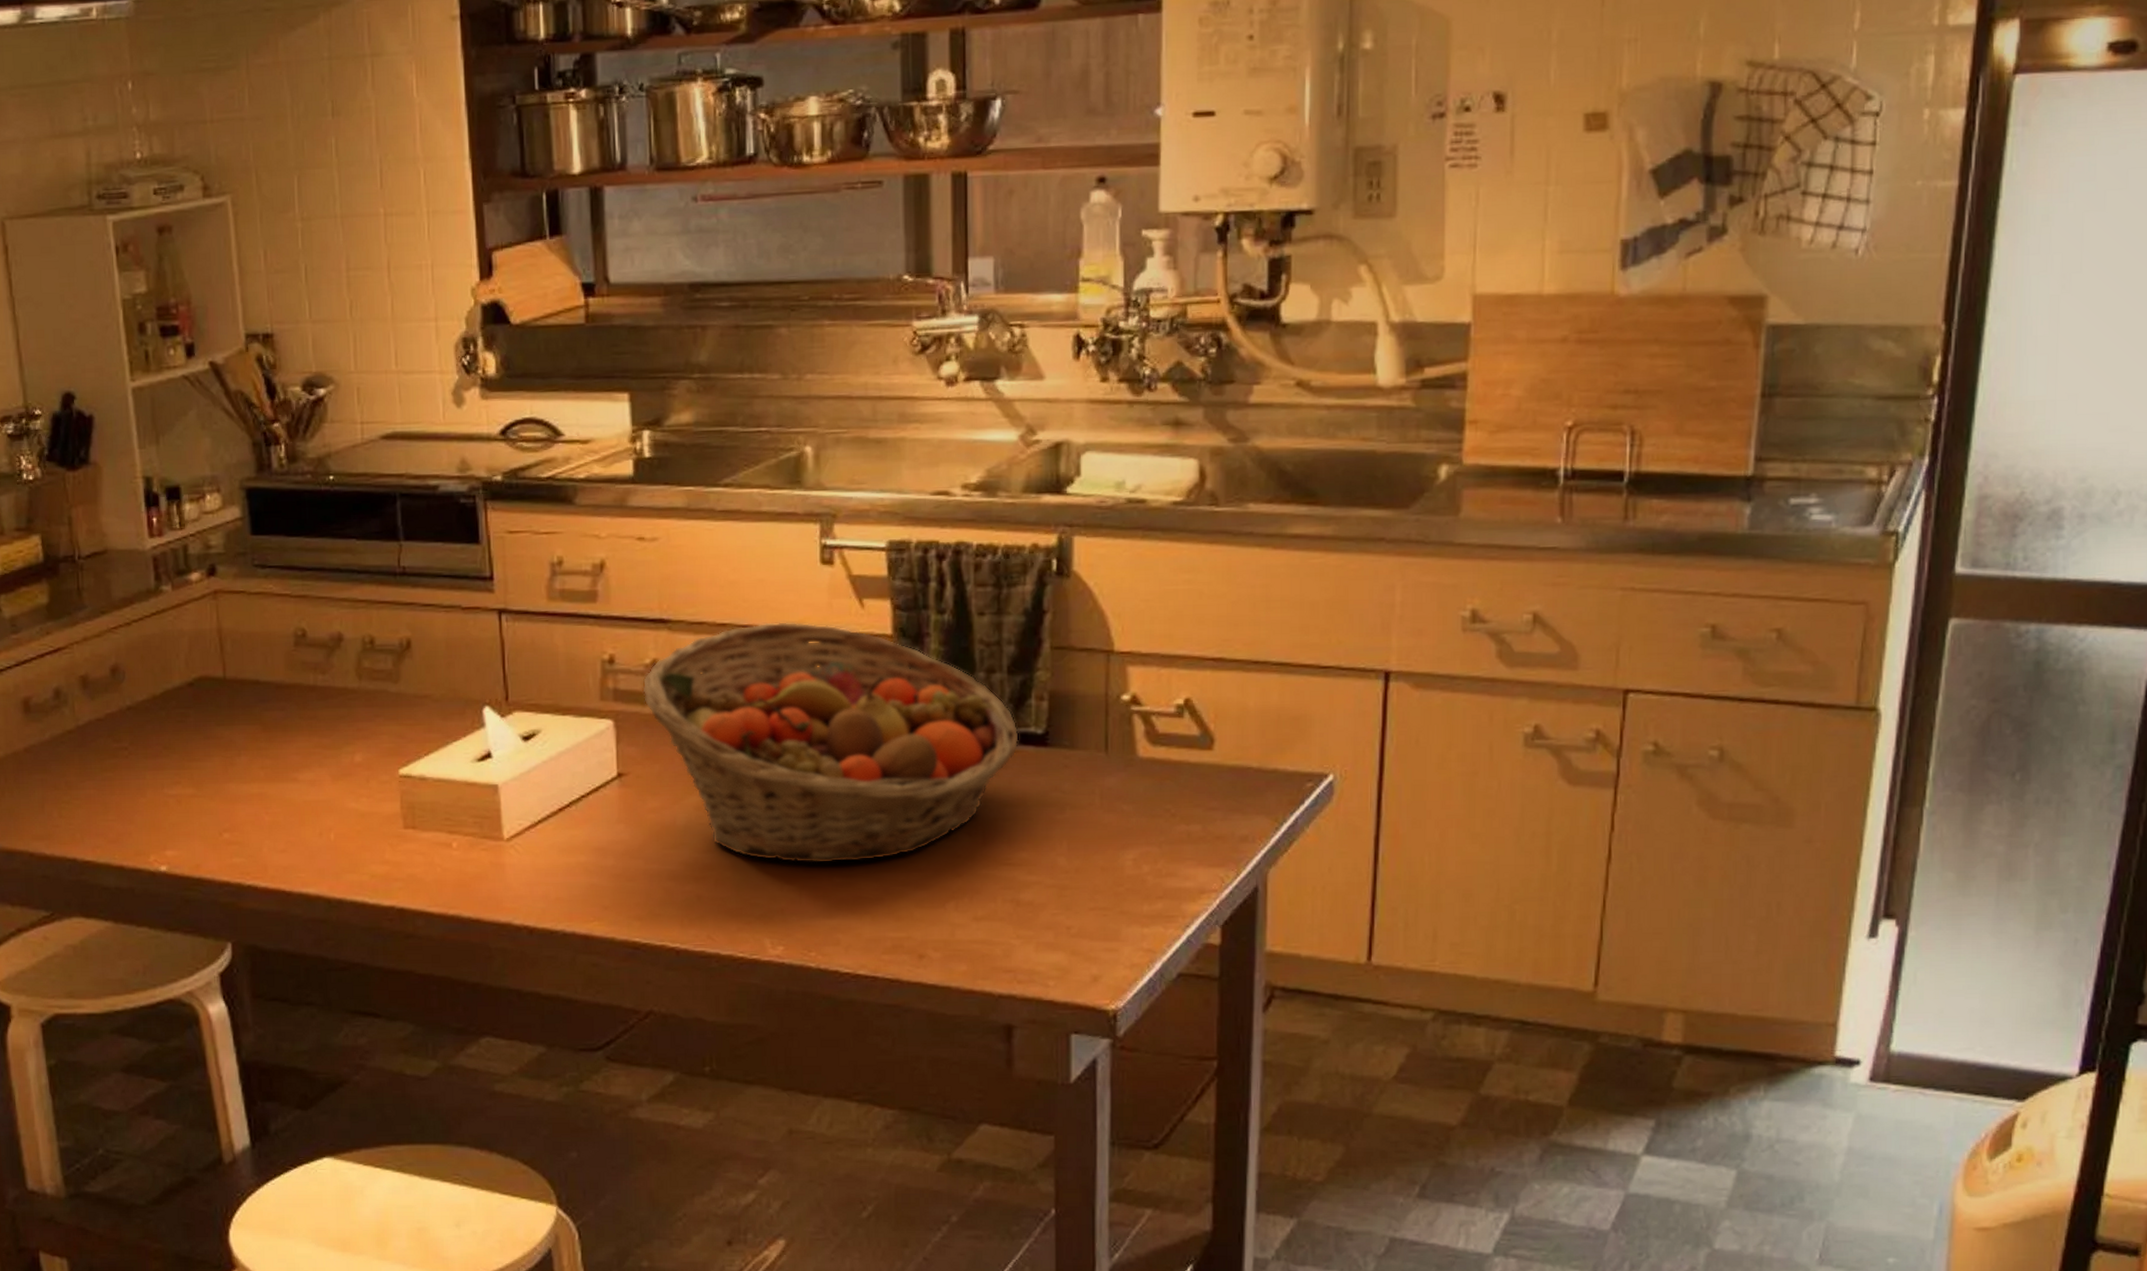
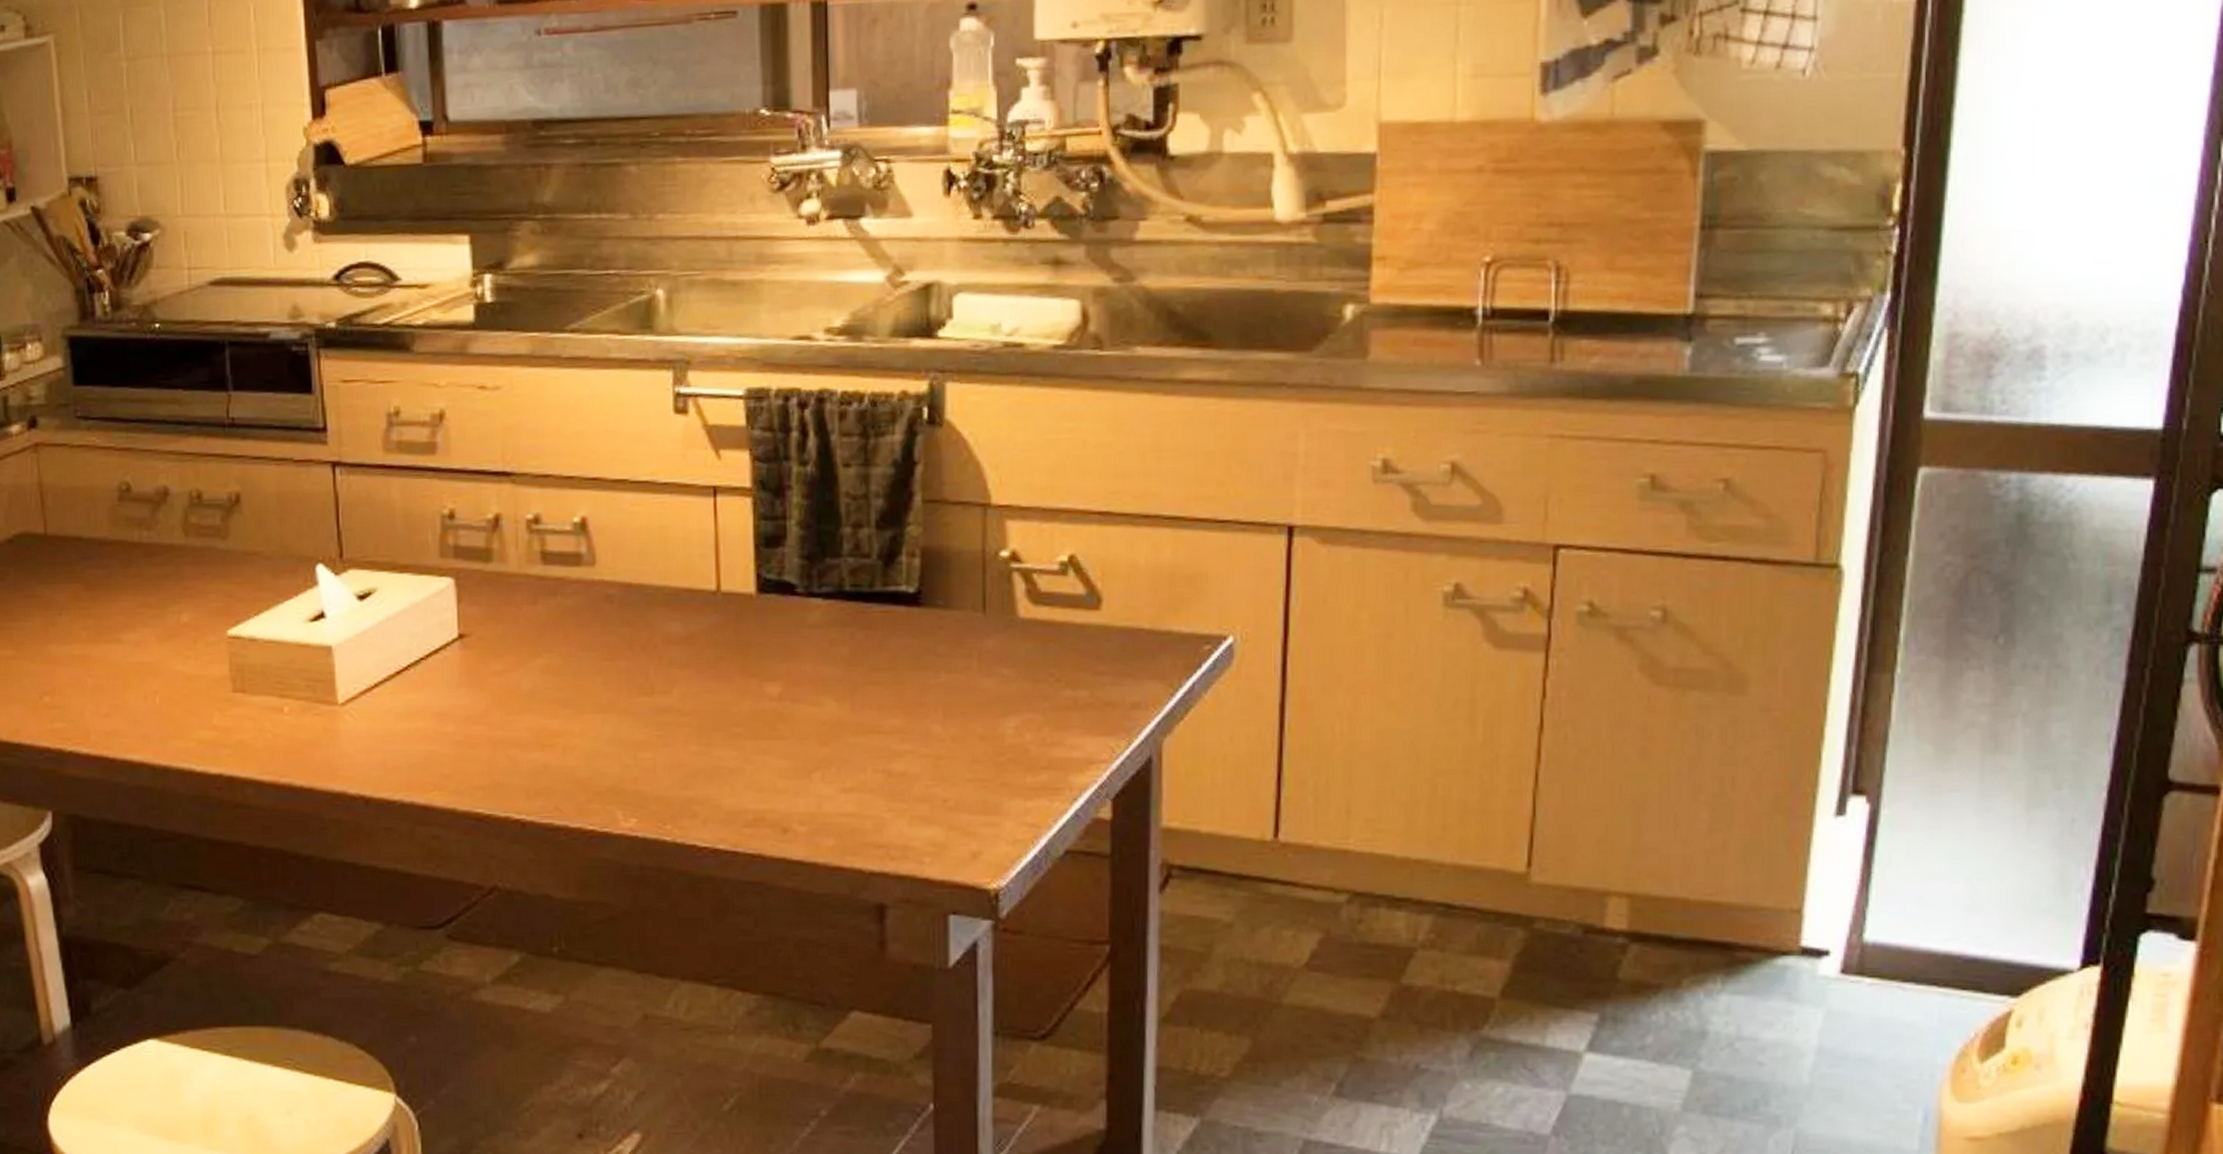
fruit basket: present [642,622,1019,864] -> none [485,474,889,731]

